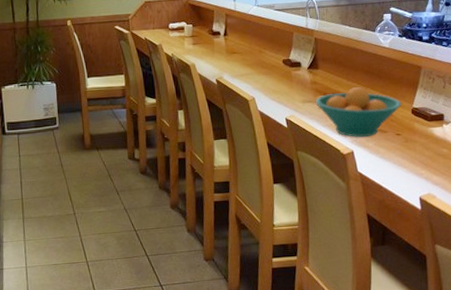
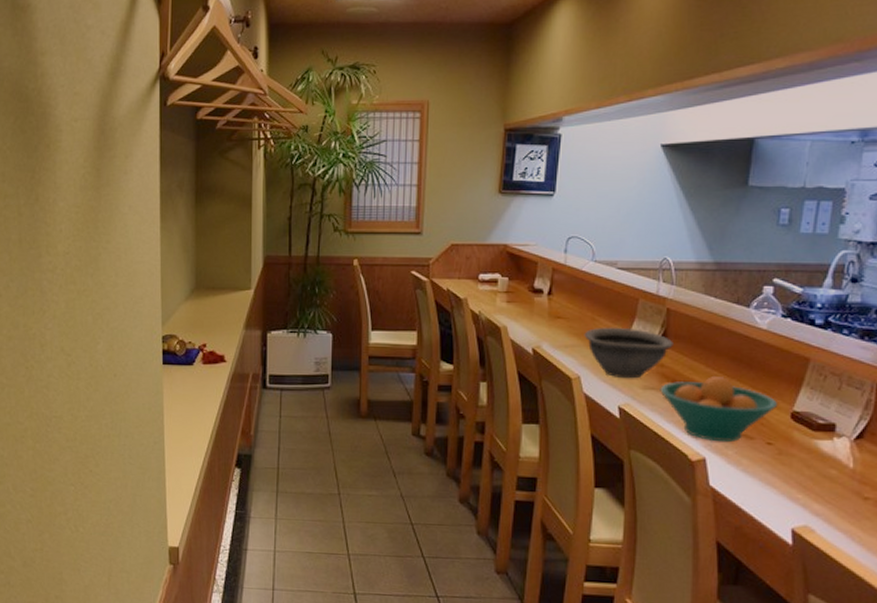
bowl: none [254,56,322,96] -> present [584,327,673,379]

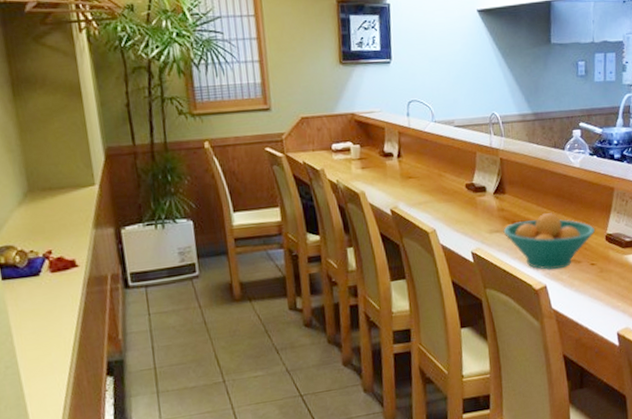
bowl: present [584,327,673,379] -> none [434,180,509,226]

